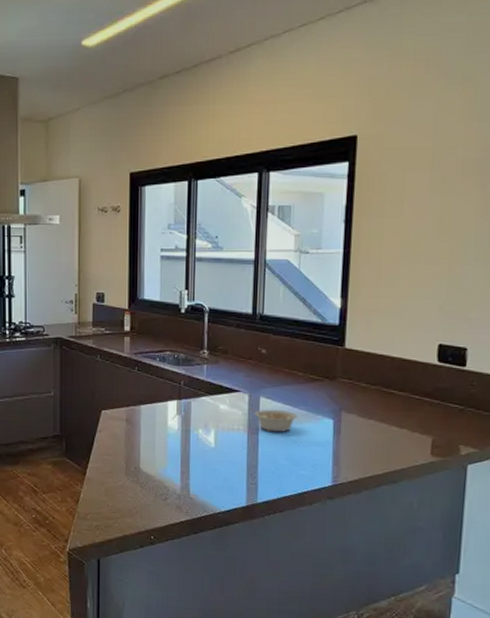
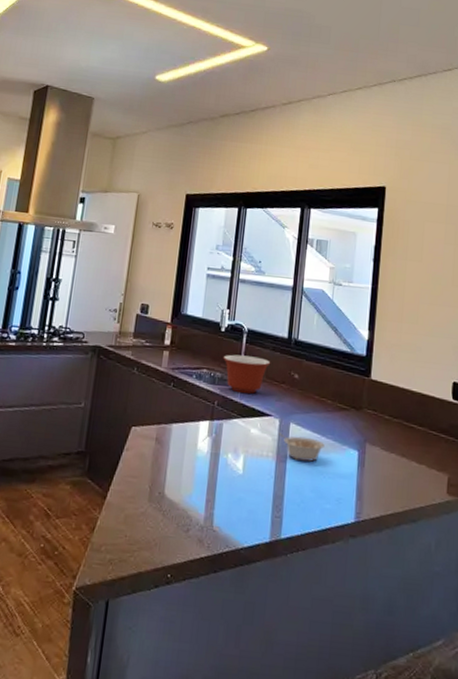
mixing bowl: none [185,335,236,372] -> present [223,354,271,394]

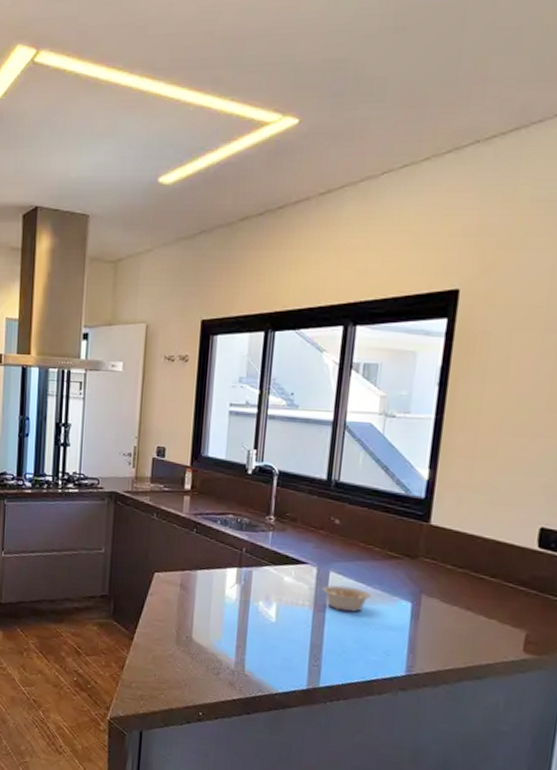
mixing bowl: present [223,354,271,394] -> none [250,498,307,541]

